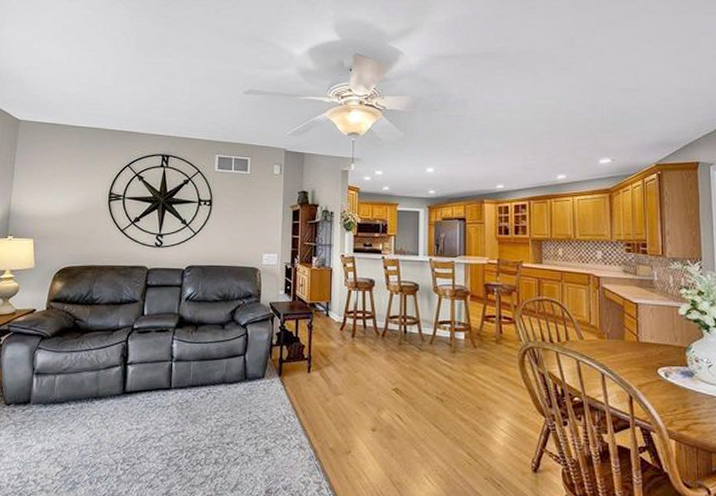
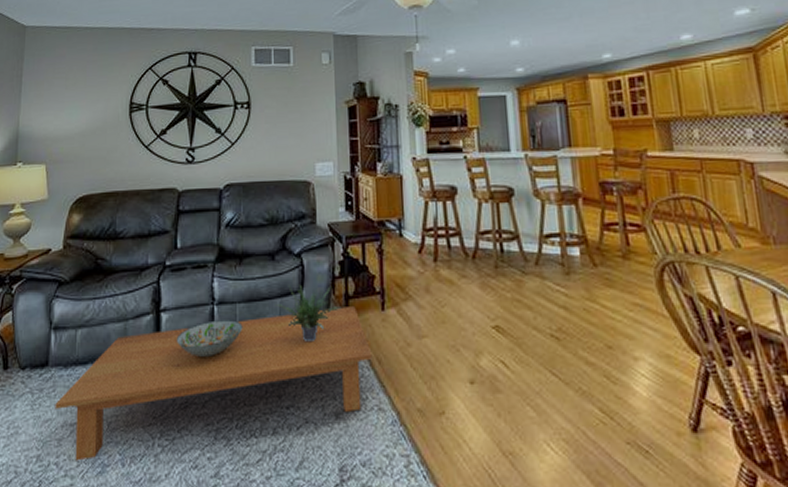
coffee table: none [35,368,298,479] -> present [55,307,372,461]
decorative bowl: none [139,373,195,402] -> present [176,320,243,357]
potted plant: none [222,349,276,395] -> present [275,284,342,343]

